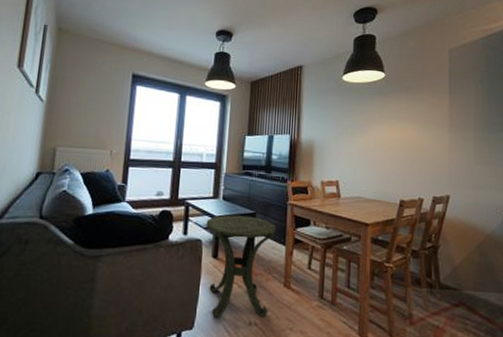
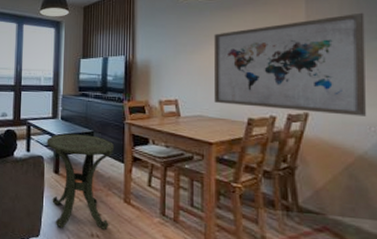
wall art: none [371,106,493,199] -> present [213,12,366,116]

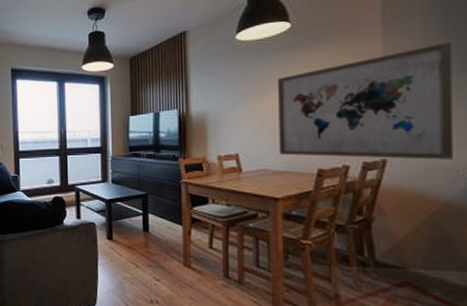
side table: present [47,133,115,230] -> none [98,197,171,296]

